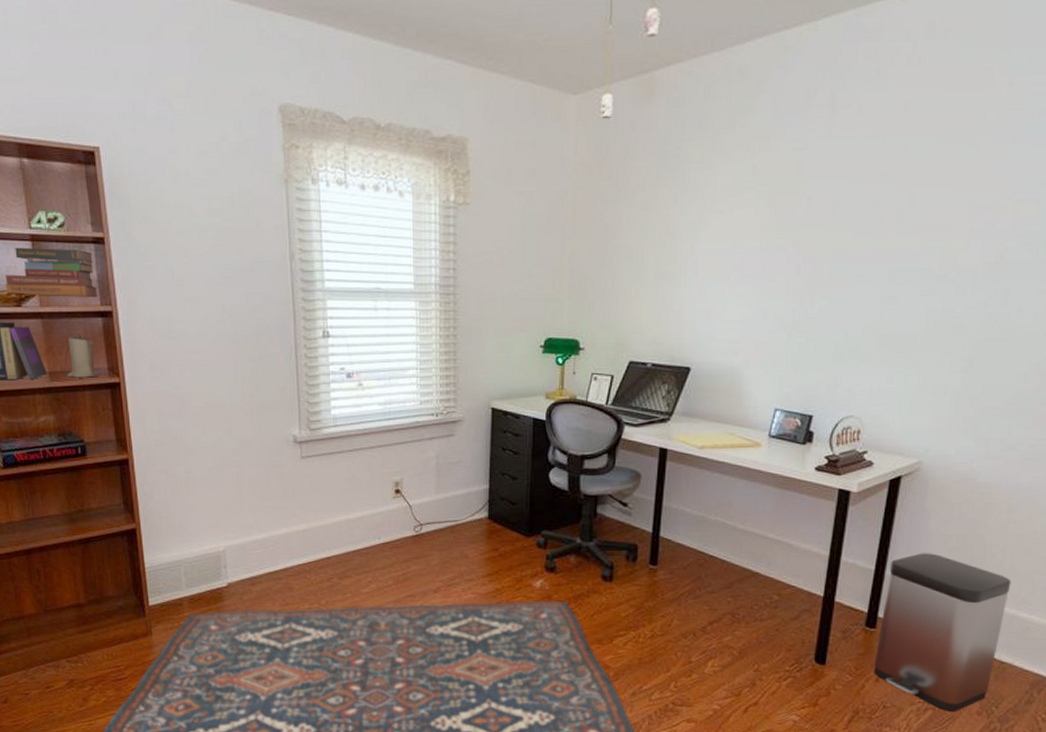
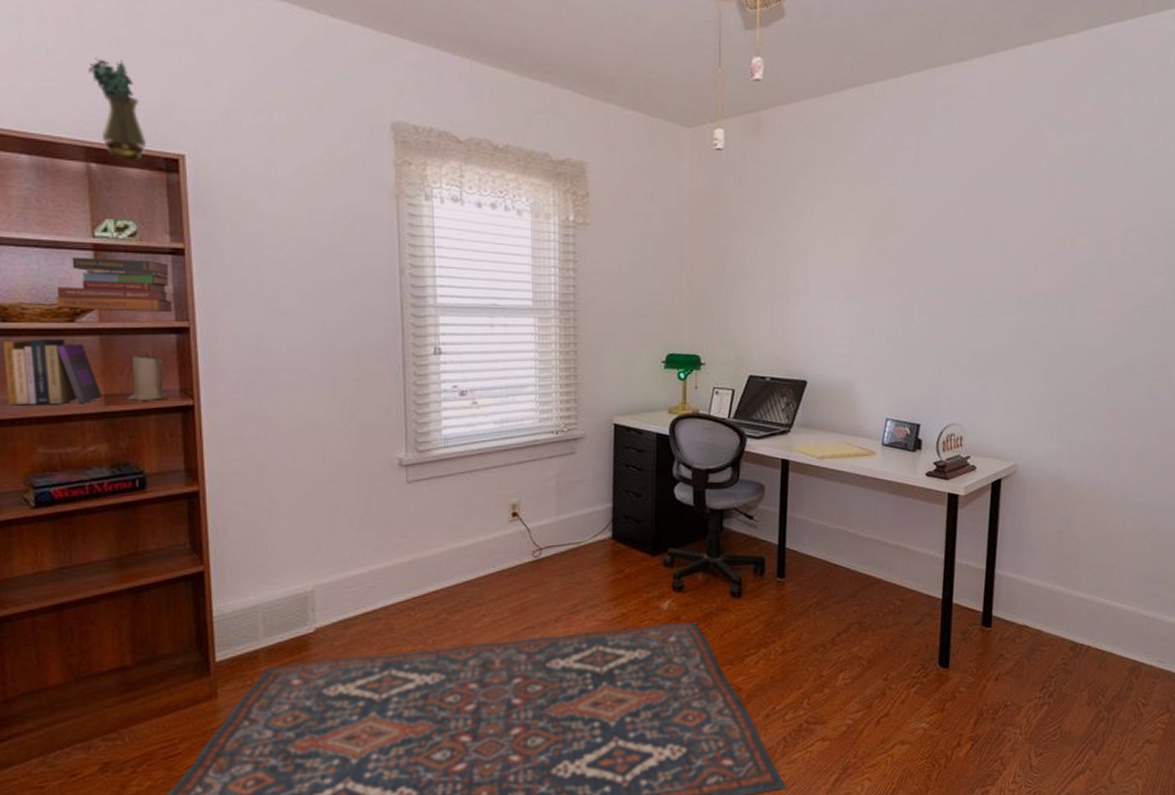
vase: none [15,55,67,154] -> present [89,57,147,160]
pedal bin: present [873,553,1012,711] -> none [992,550,1103,704]

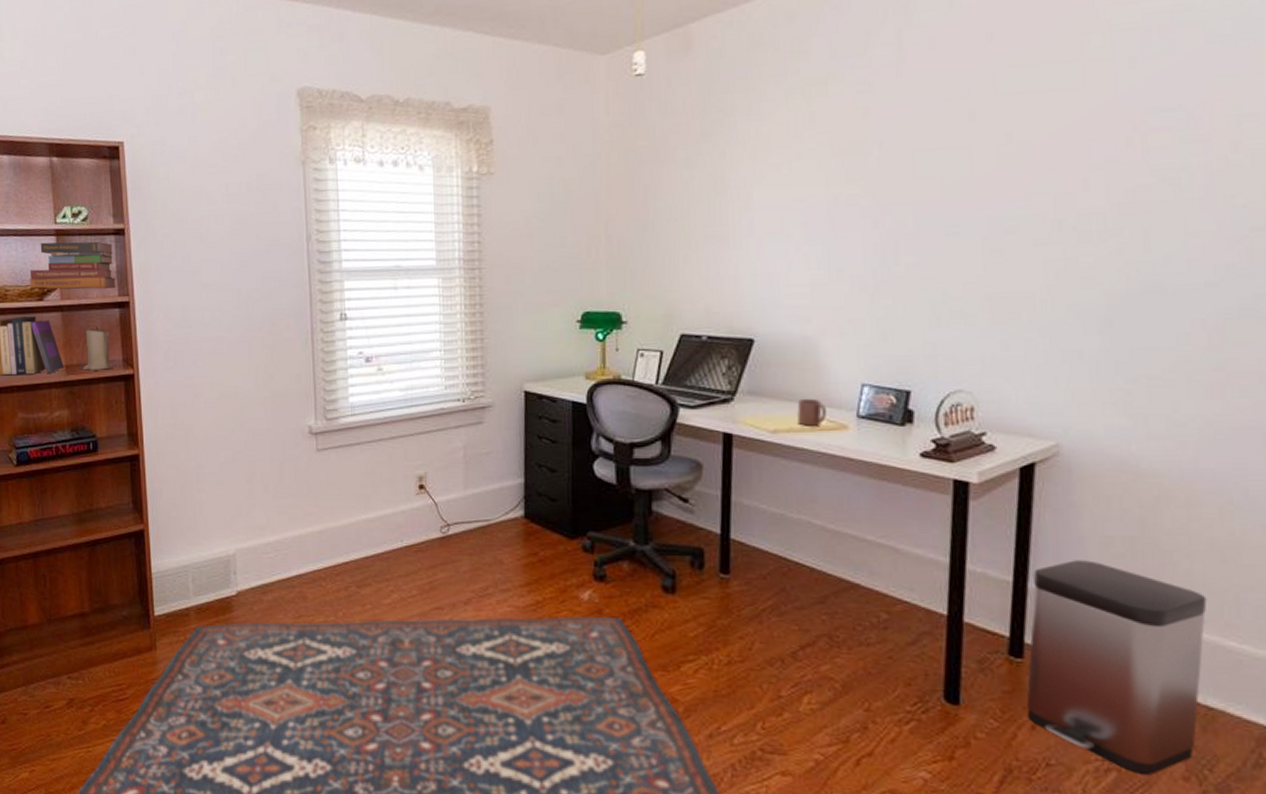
vase: present [89,57,147,160] -> none [50,61,94,152]
mug: none [838,430,861,453] -> present [797,398,828,426]
pedal bin: none [992,550,1103,704] -> present [1026,560,1207,775]

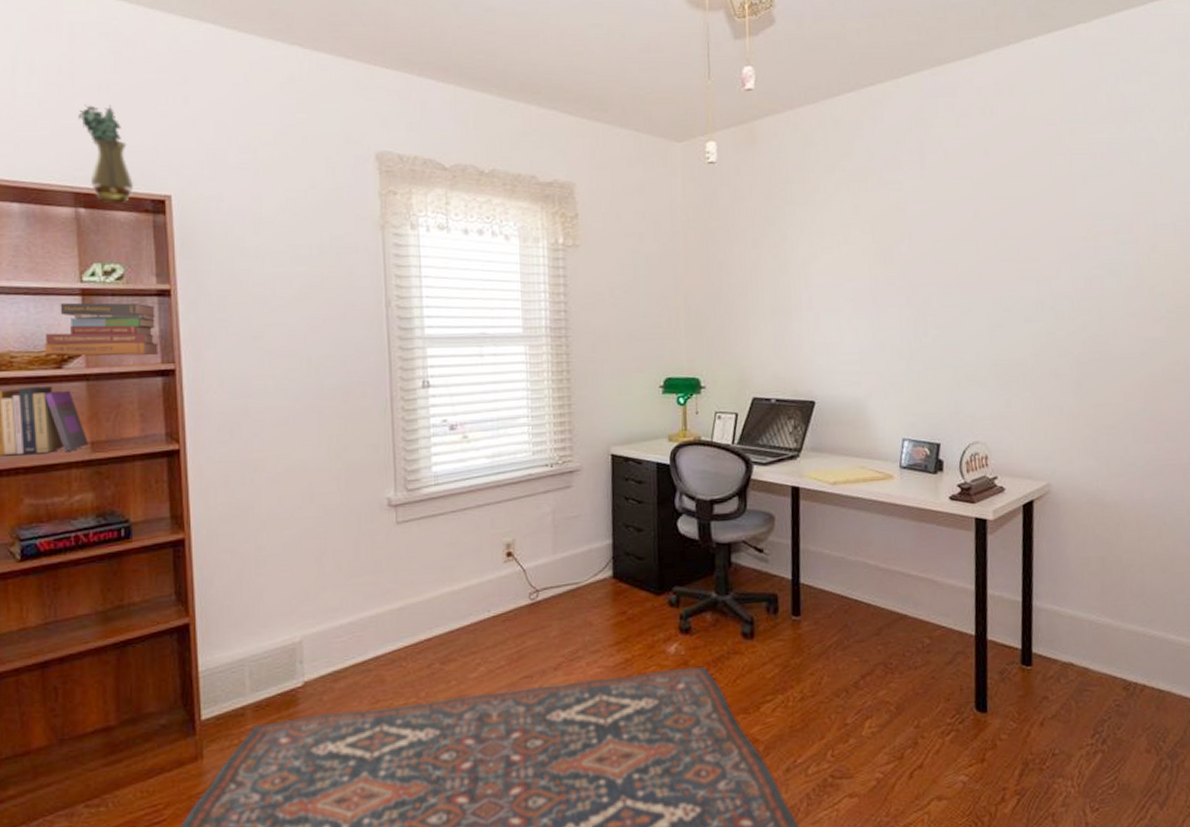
vase: none [50,61,94,152] -> present [78,104,134,204]
candle: present [82,326,114,371] -> none [113,397,154,447]
mug: present [797,398,828,426] -> none [852,452,877,478]
pedal bin: present [1026,560,1207,775] -> none [1036,578,1155,752]

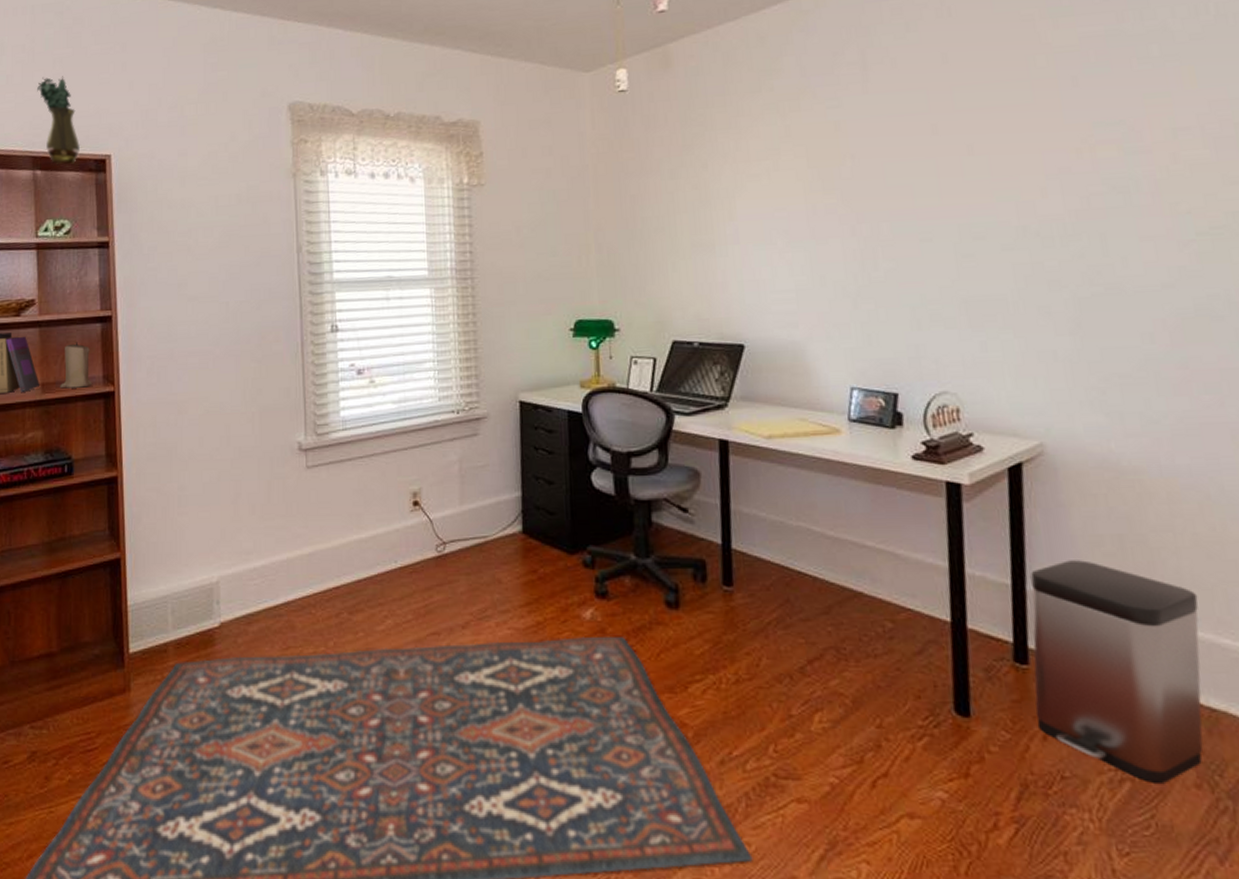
books: present [44,302,158,357] -> none [6,254,98,305]
candle: none [113,397,154,447] -> present [59,342,93,389]
pedal bin: none [1036,578,1155,752] -> present [1030,560,1204,783]

